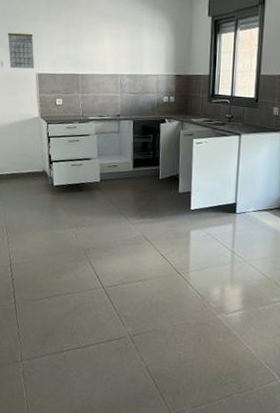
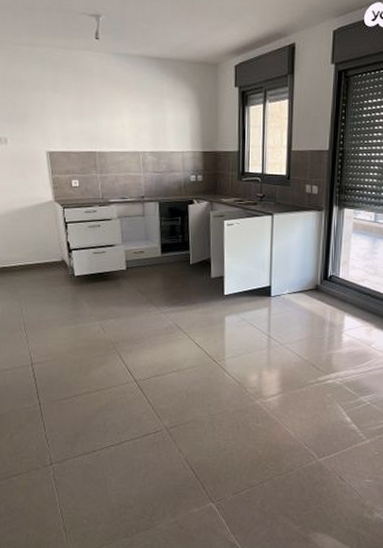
calendar: present [8,32,35,69] -> none [10,104,44,147]

